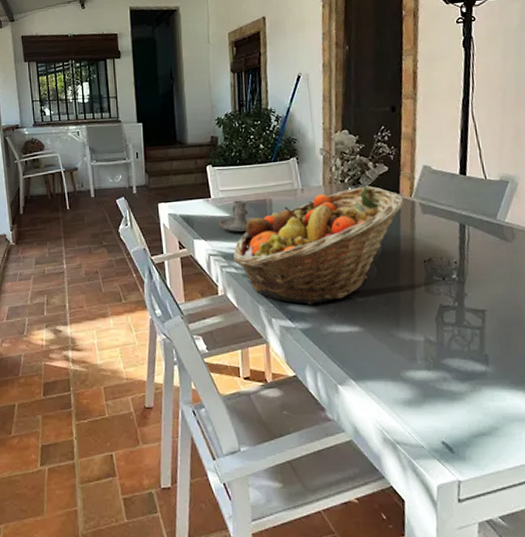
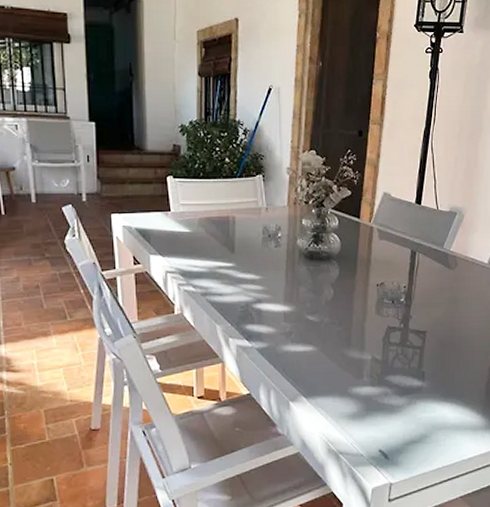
candle holder: present [219,200,255,232] -> none [178,215,217,249]
fruit basket: present [232,186,404,306] -> none [191,209,364,326]

